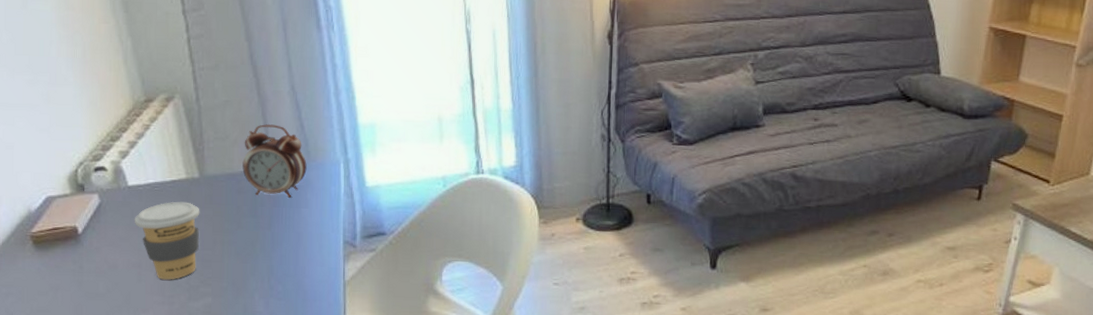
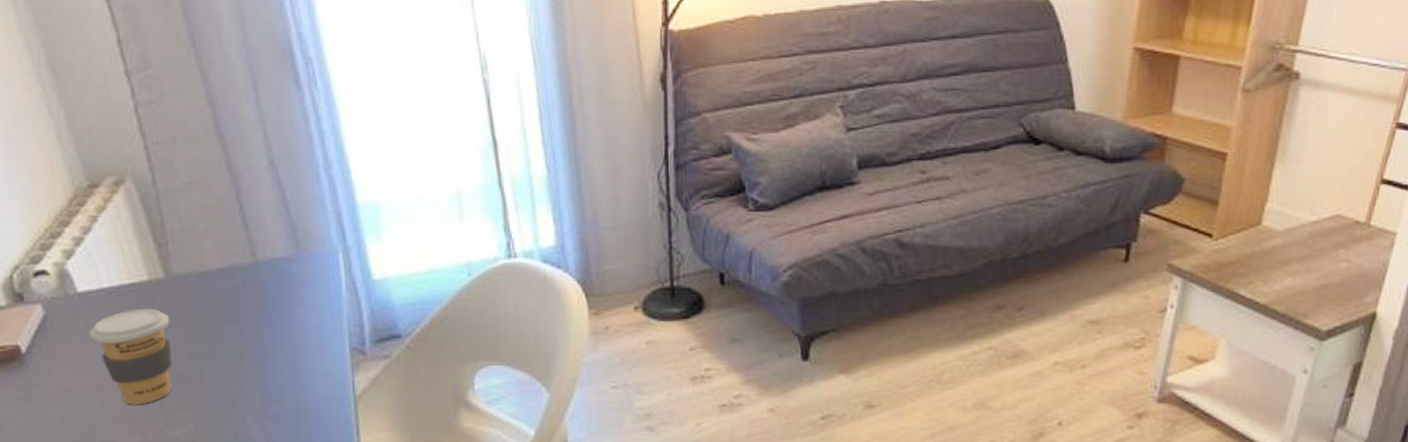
alarm clock: present [242,124,307,198] -> none [217,209,298,298]

